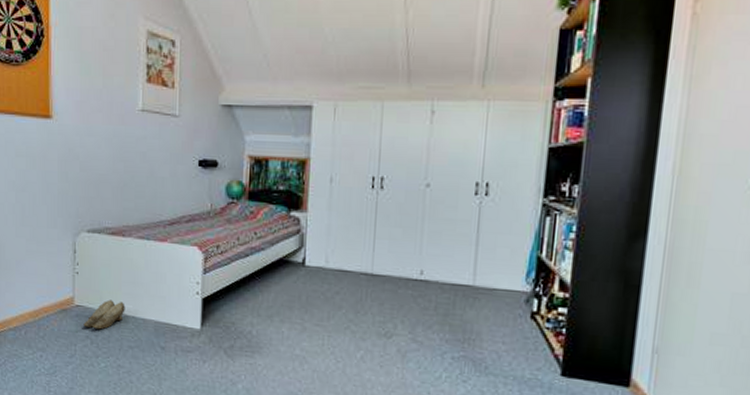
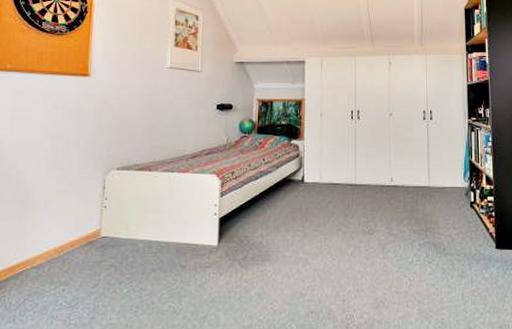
slippers: present [83,299,125,330] -> none [108,228,150,257]

